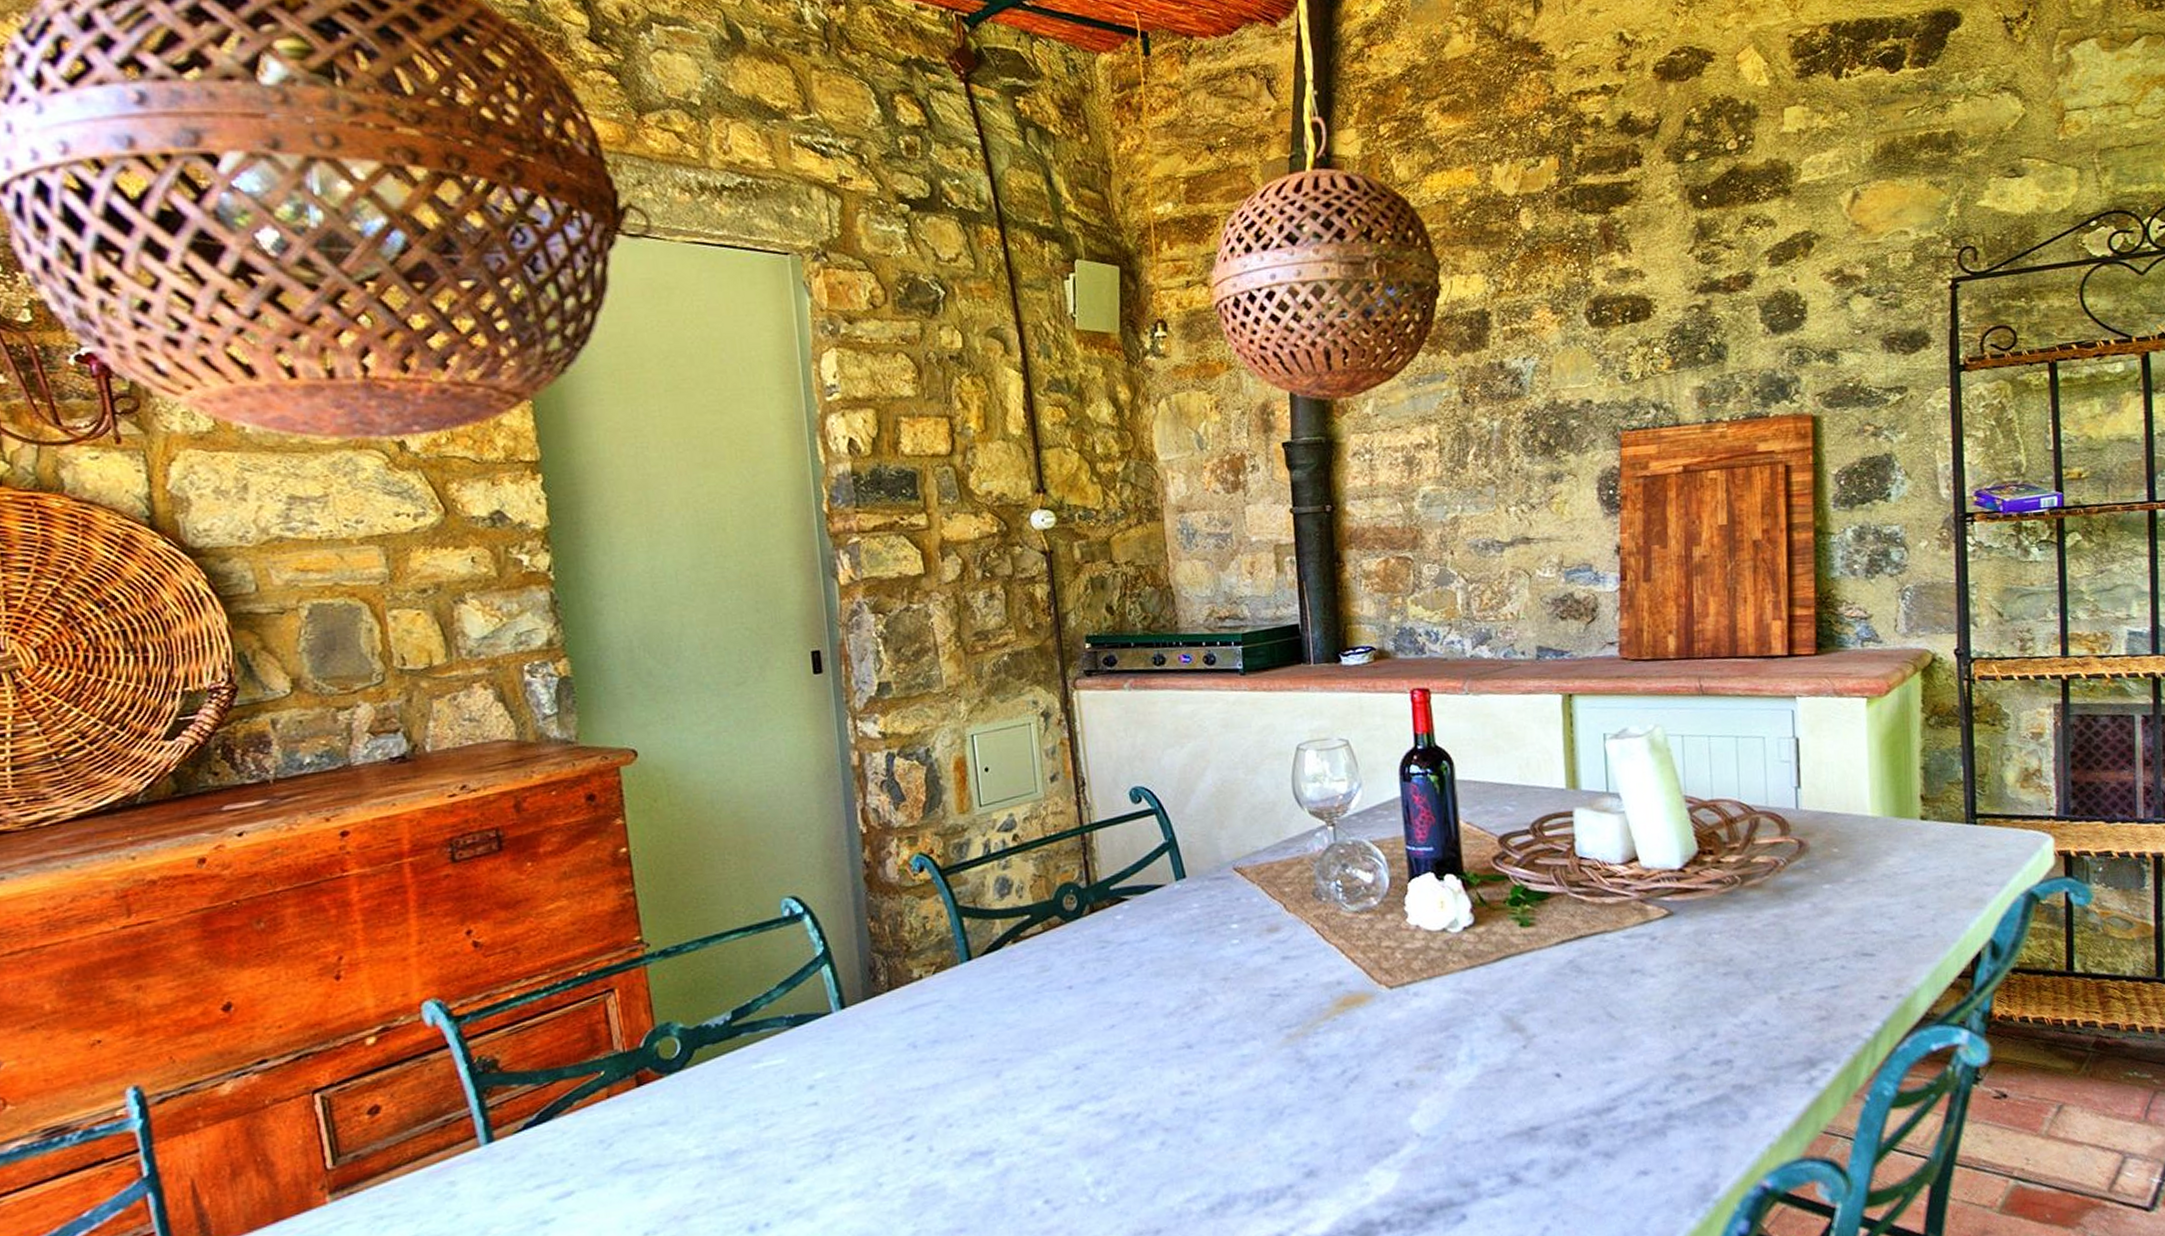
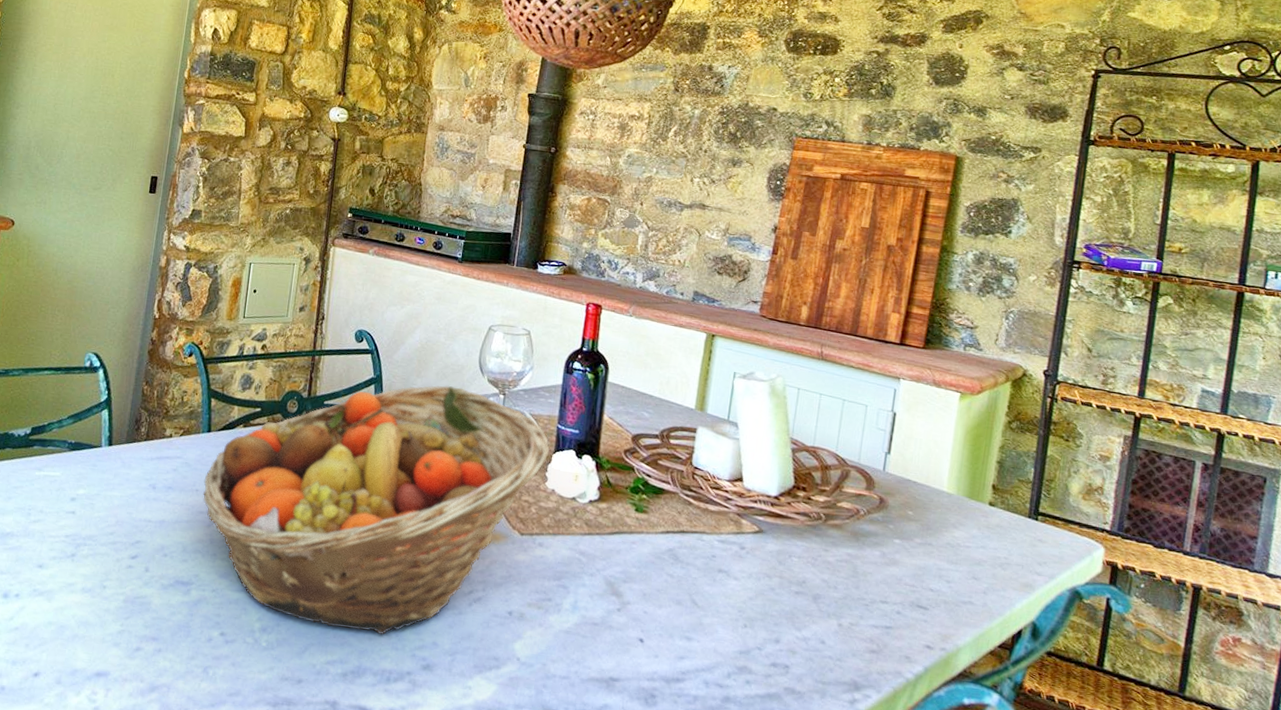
fruit basket: none [977,829,1404,1159] -> present [202,386,551,634]

